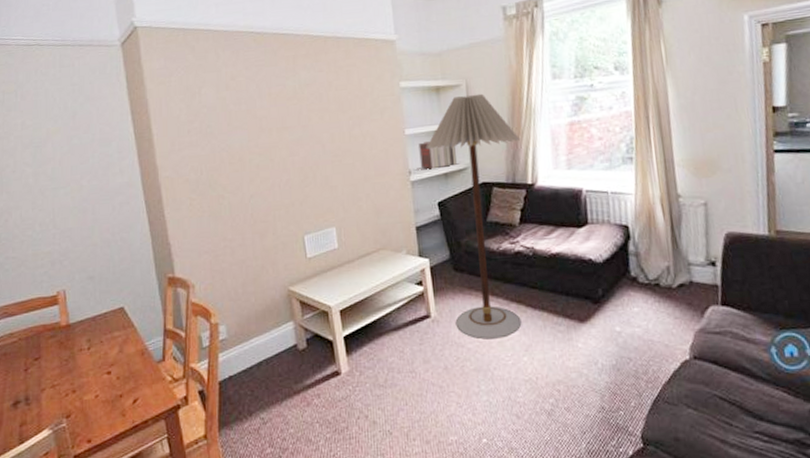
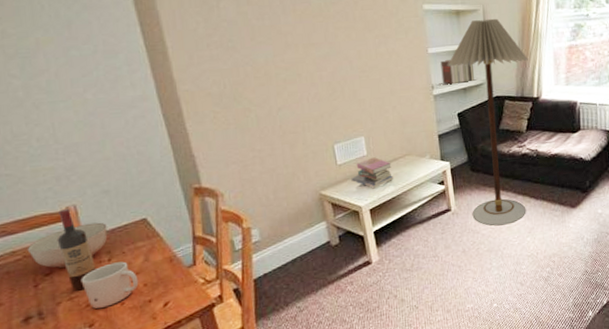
bowl: none [22,308,89,353] -> present [27,222,108,268]
wine bottle: none [47,293,77,378] -> present [57,208,96,291]
mug: none [63,351,113,400] -> present [80,261,139,309]
books: none [321,251,367,287] -> present [351,157,394,189]

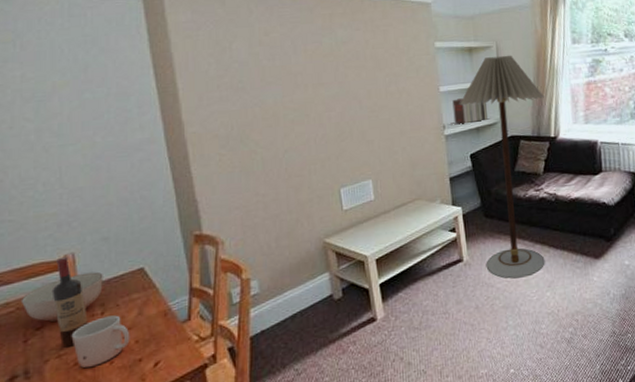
books: present [351,157,394,189] -> none [357,202,402,237]

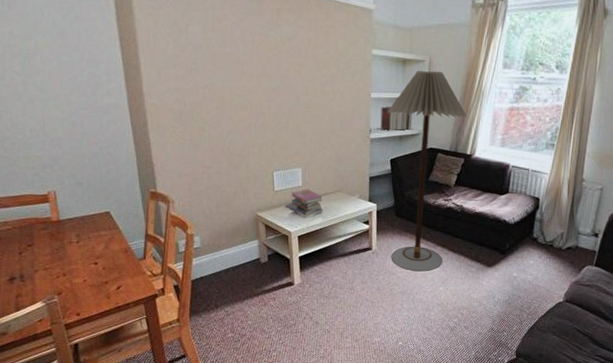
bowl: present [20,271,103,322] -> none [16,208,78,242]
wine bottle: present [51,256,88,348] -> none [39,192,67,263]
mug: present [71,315,130,369] -> none [54,245,99,282]
books: none [357,202,402,237] -> present [285,189,323,218]

